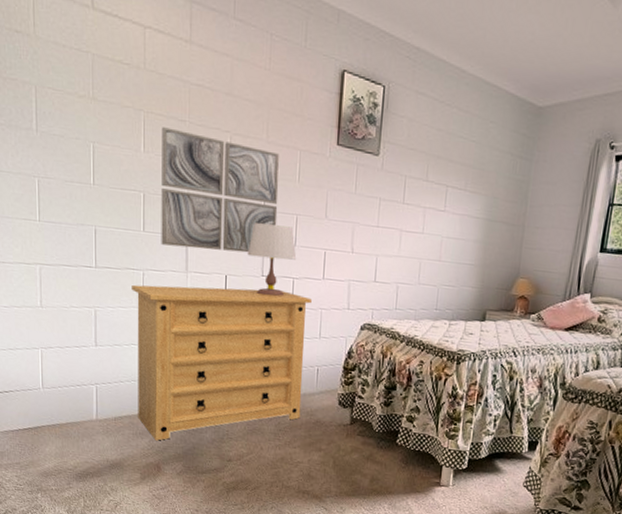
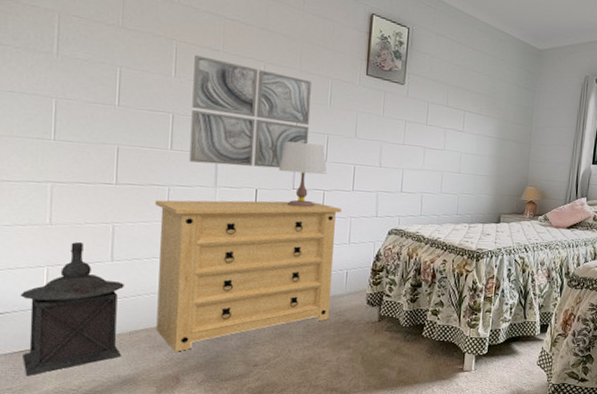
lantern: none [21,325,109,453] -> present [20,242,124,376]

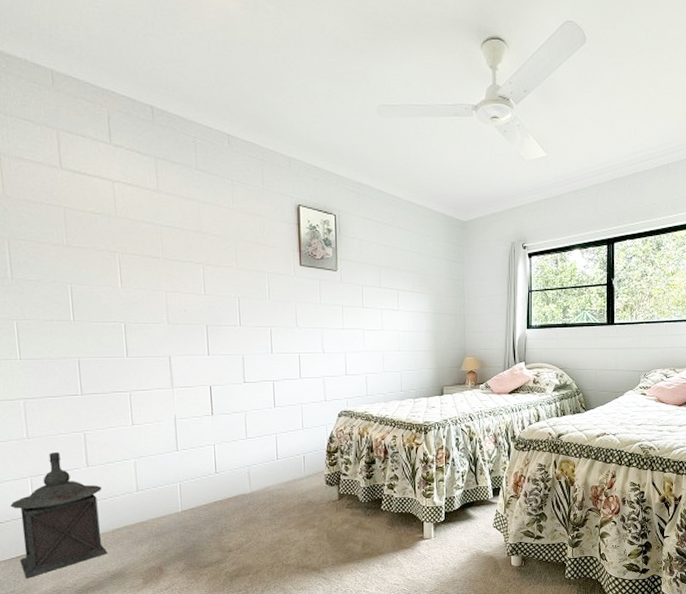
dresser: present [155,200,341,352] -> none [119,393,293,545]
wall art: present [189,55,313,169] -> none [137,265,253,367]
table lamp: present [278,141,327,208] -> none [228,338,274,399]

